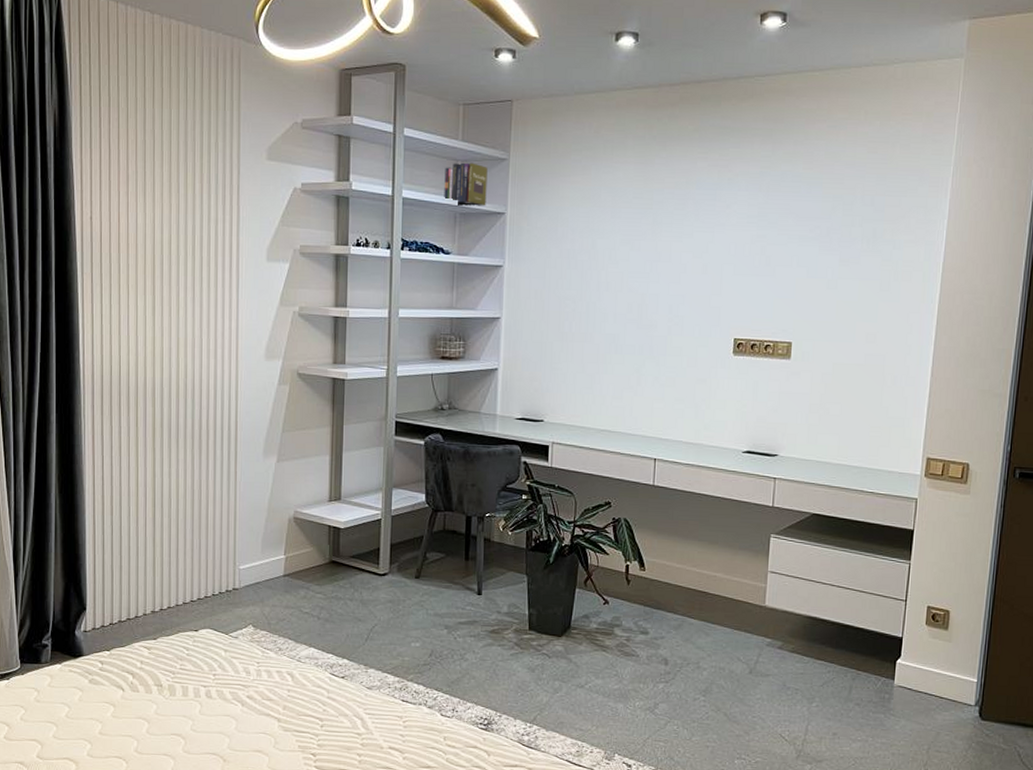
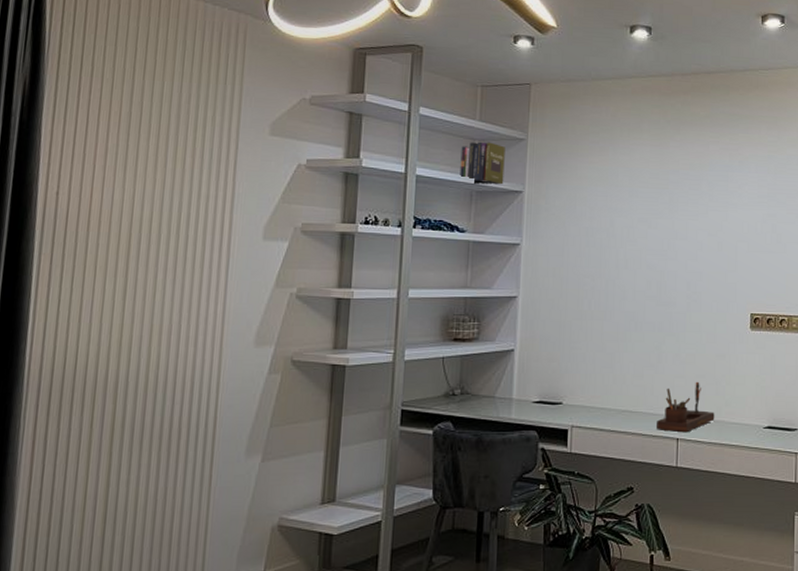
desk organizer: none [635,404,693,454] -> present [657,381,715,433]

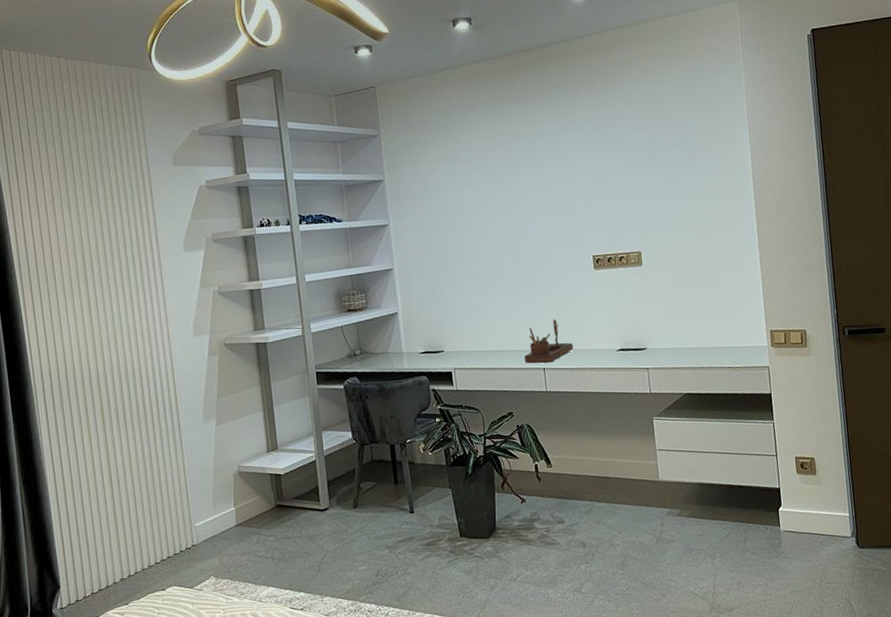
books: present [460,141,505,185] -> none [327,142,366,181]

